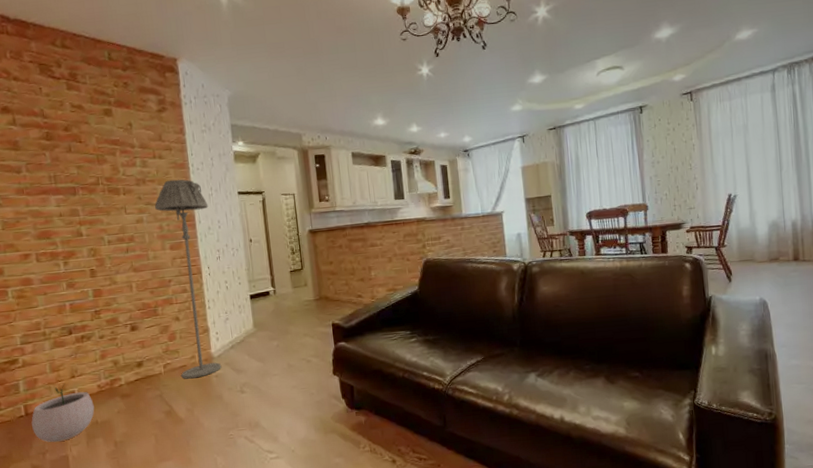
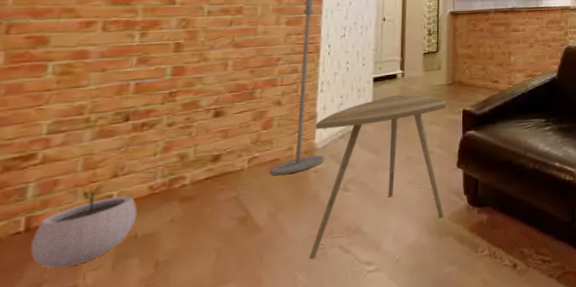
side table: none [209,310,327,446] -> present [308,95,447,259]

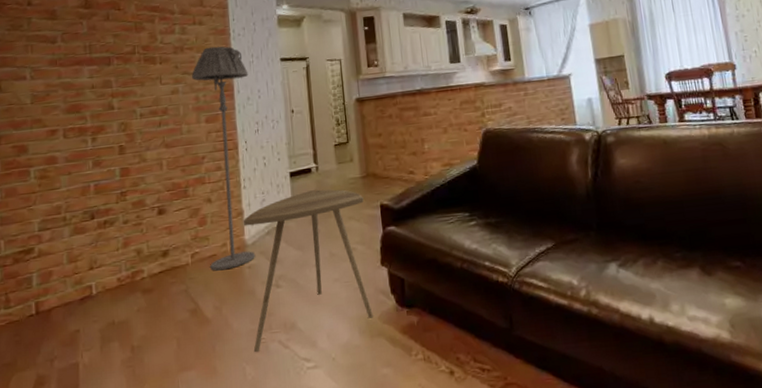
plant pot: present [30,185,138,269] -> none [42,276,112,347]

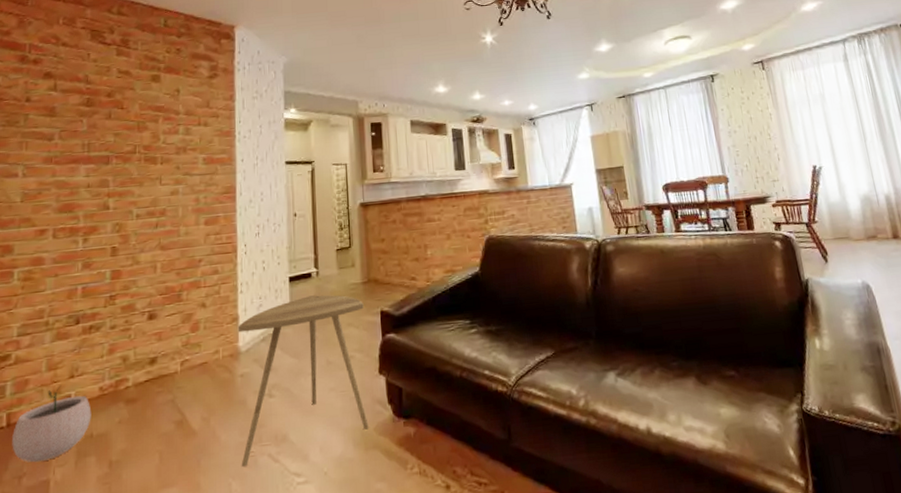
plant pot: none [42,276,112,347] -> present [12,385,92,463]
floor lamp: present [192,46,255,271] -> none [194,147,252,380]

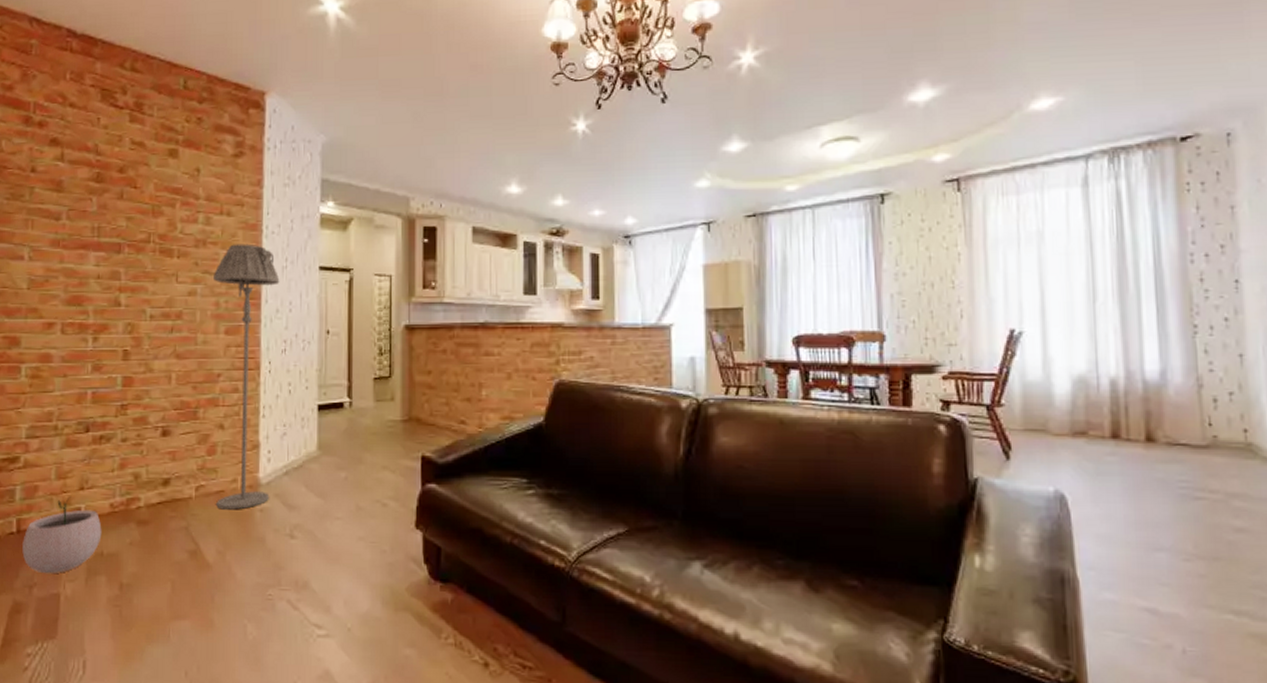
floor lamp: none [194,147,252,380] -> present [214,243,280,510]
side table: present [237,295,369,466] -> none [257,429,402,609]

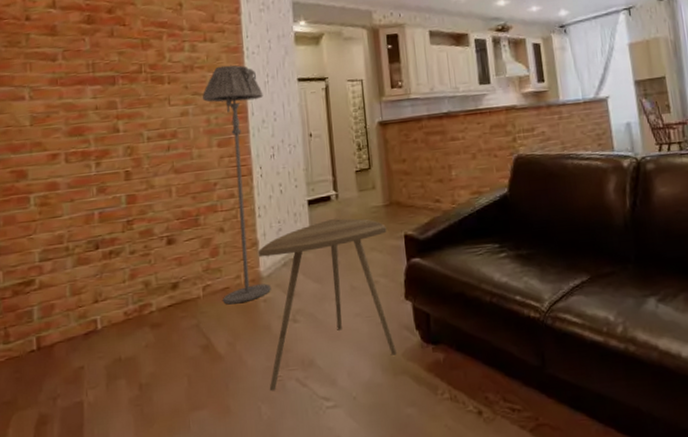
plant pot: present [22,496,102,574] -> none [43,310,119,385]
side table: none [257,429,402,609] -> present [257,218,397,390]

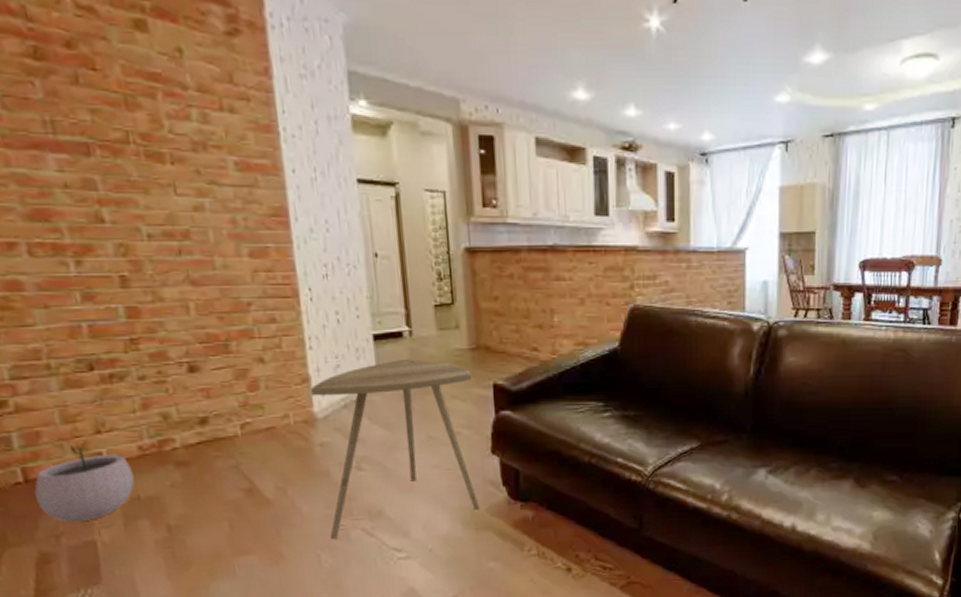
plant pot: none [43,310,119,385] -> present [34,441,135,523]
floor lamp: present [203,65,271,305] -> none [223,148,328,446]

